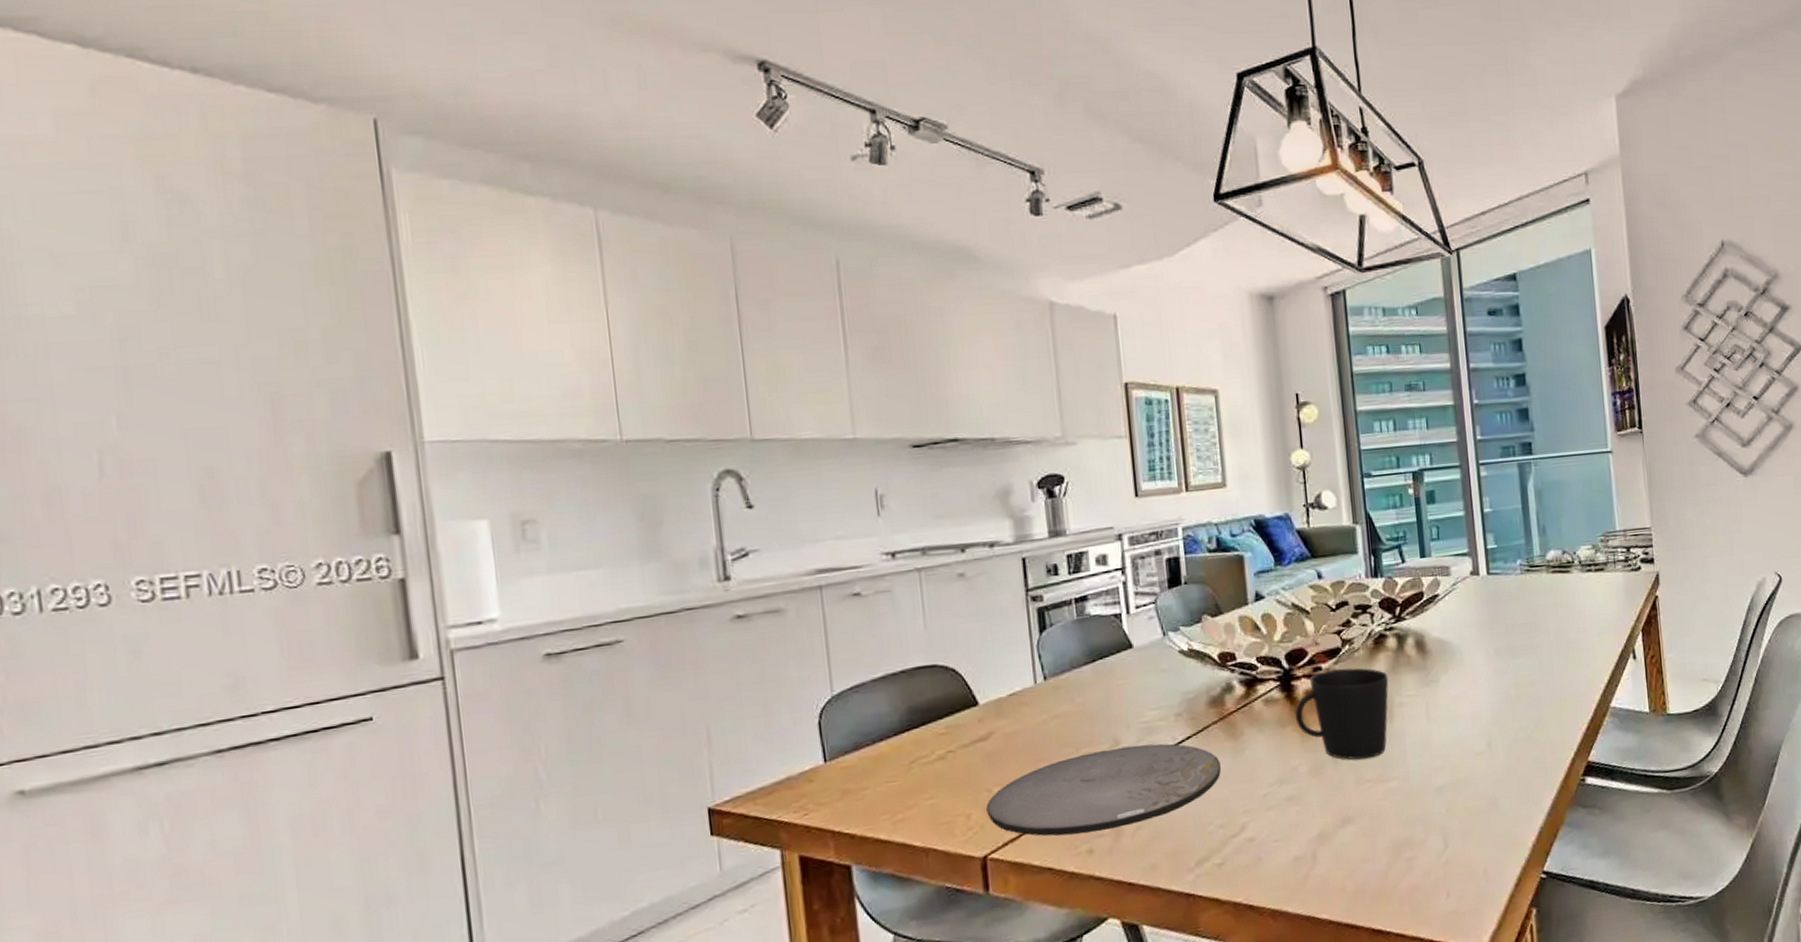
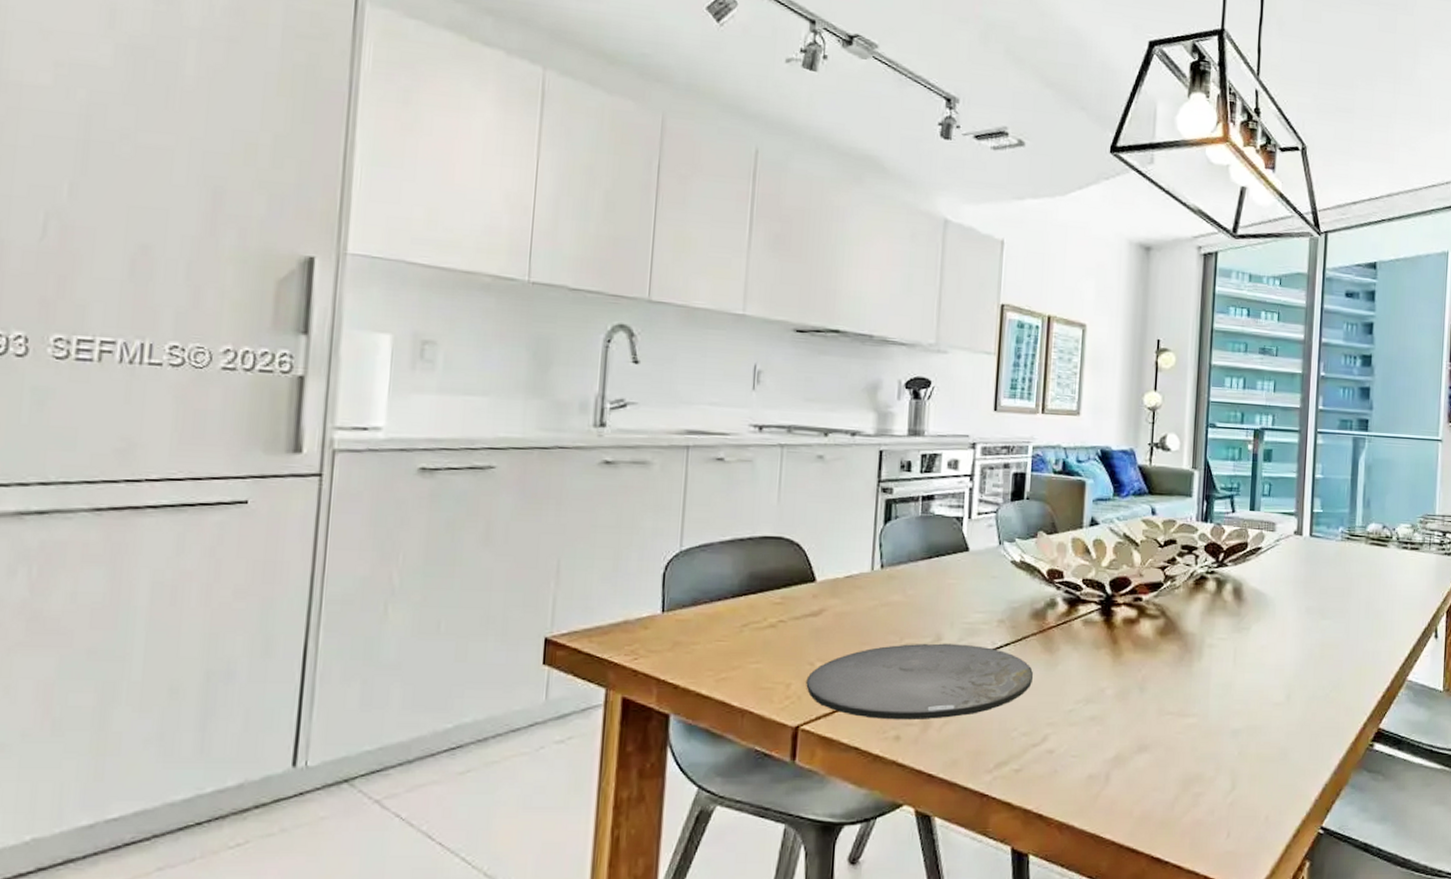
cup: present [1295,668,1389,760] -> none [1110,603,1203,692]

